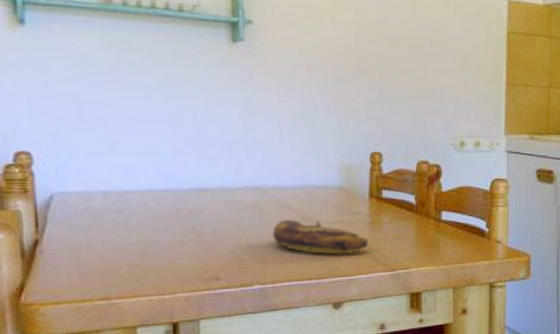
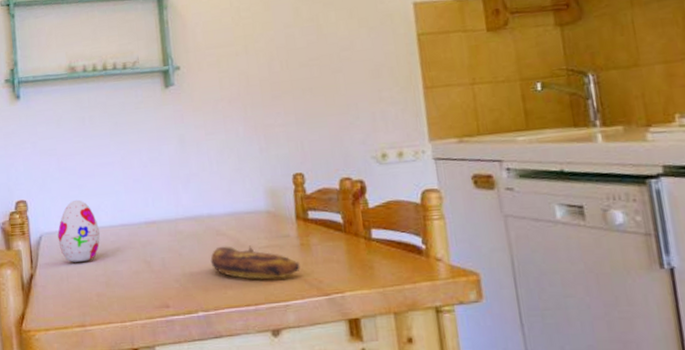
decorative egg: none [76,157,137,228] -> present [57,199,101,262]

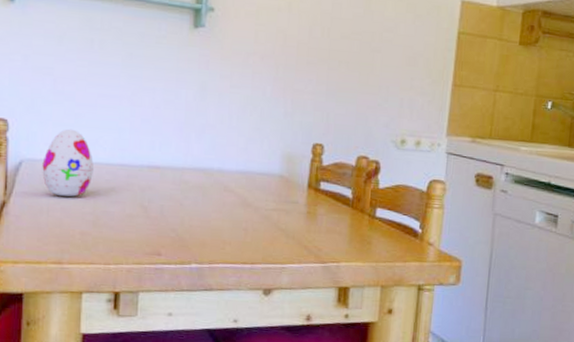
banana: present [210,245,300,280] -> none [213,202,303,242]

